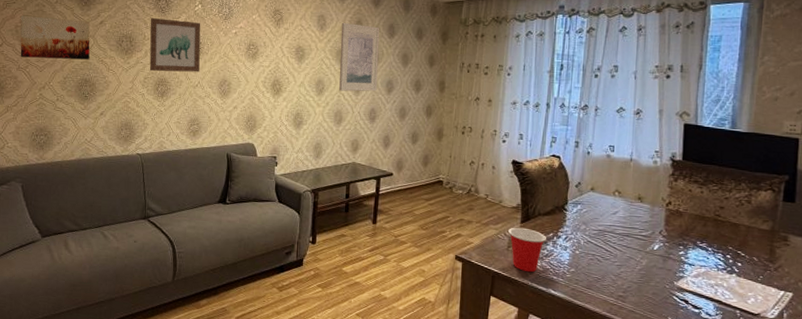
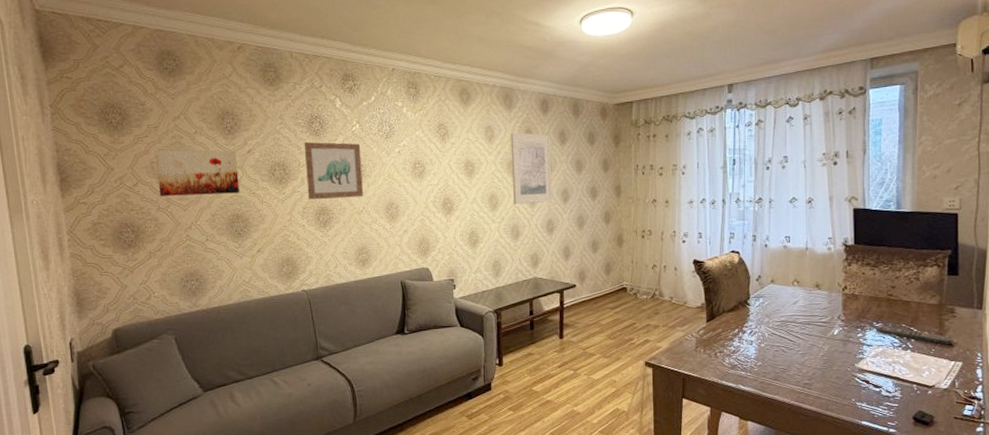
cup: present [508,227,546,273] -> none [695,326,732,371]
remote control: none [699,246,783,274] -> present [875,325,952,346]

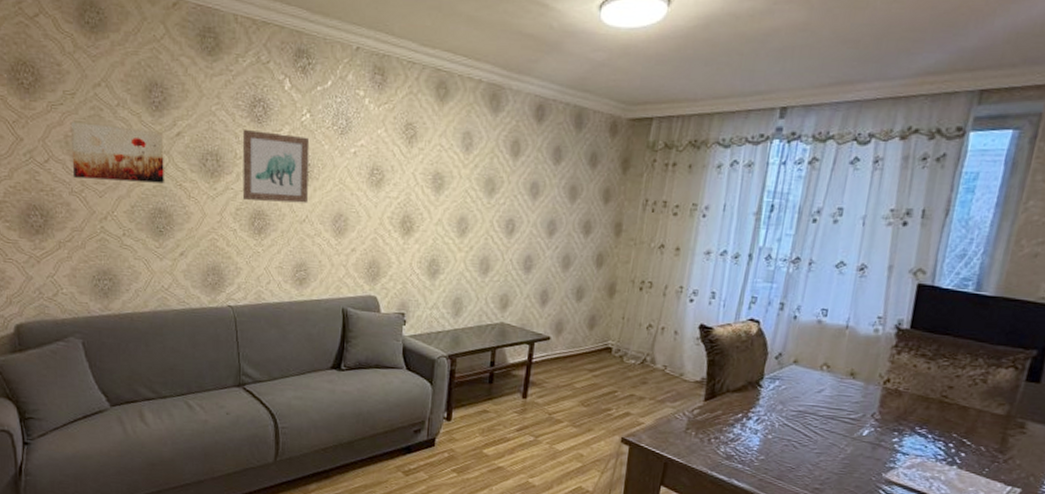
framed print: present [510,132,553,205] -> none [487,142,543,234]
remote control: present [875,325,952,346] -> none [917,432,1015,467]

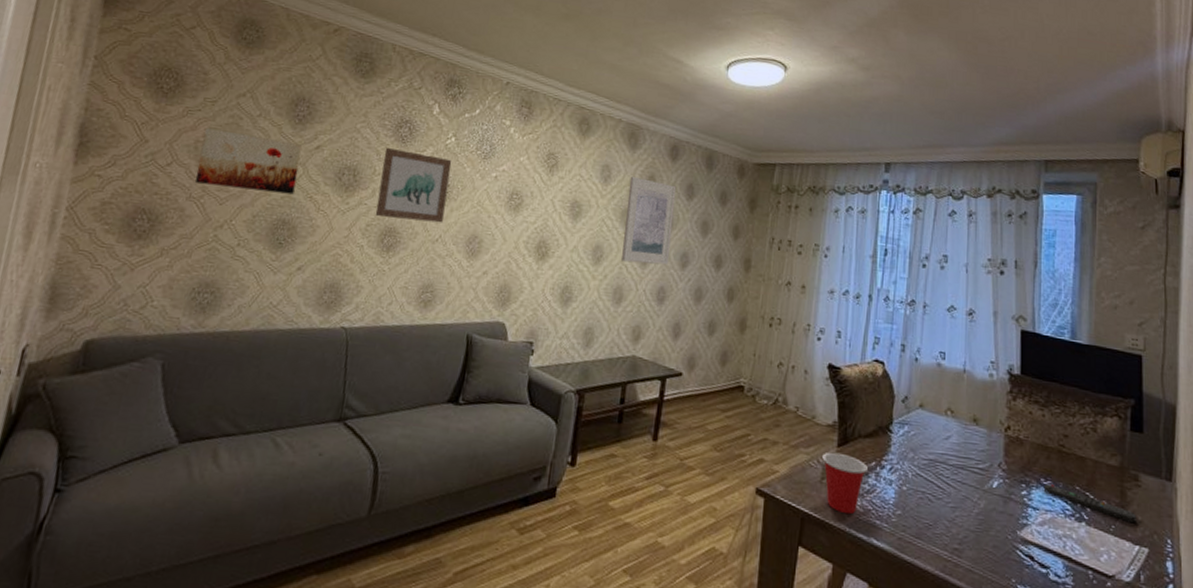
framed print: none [487,142,543,234] -> present [621,176,677,265]
cup: none [688,405,734,460] -> present [822,452,868,515]
remote control: none [917,432,1015,467] -> present [1043,484,1136,524]

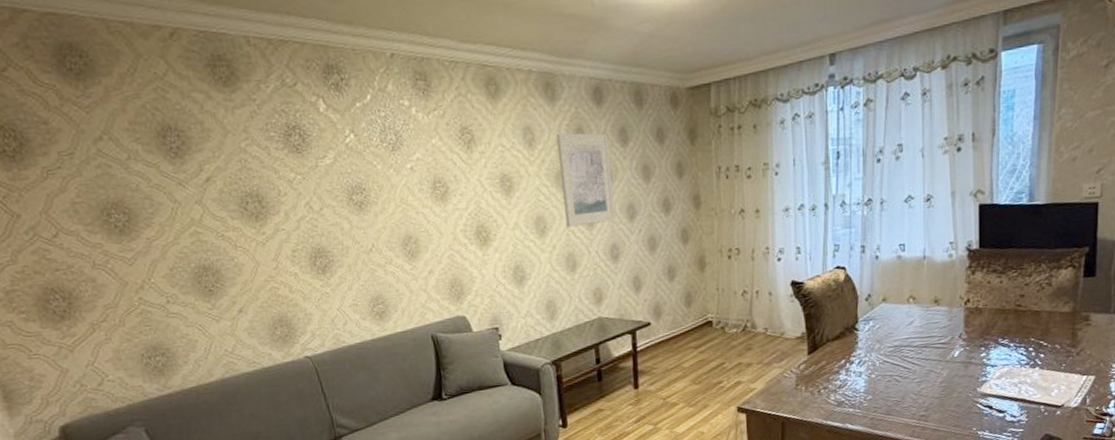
wall art: present [195,128,302,195] -> none [75,180,203,249]
wall art: present [375,147,452,223] -> none [281,160,371,240]
cup: present [822,452,868,515] -> none [795,359,838,410]
remote control: present [1043,484,1136,524] -> none [1001,341,1085,359]

